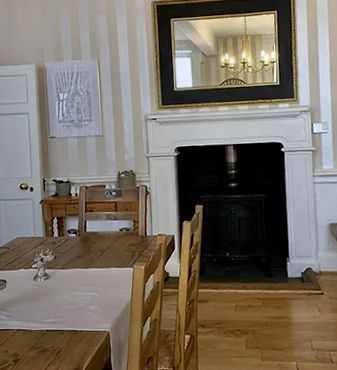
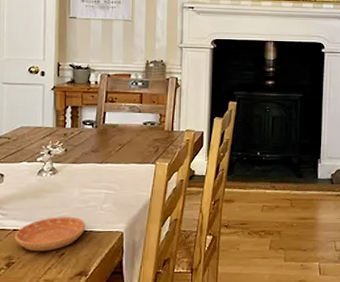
saucer: none [18,318,77,350] -> present [14,217,86,252]

